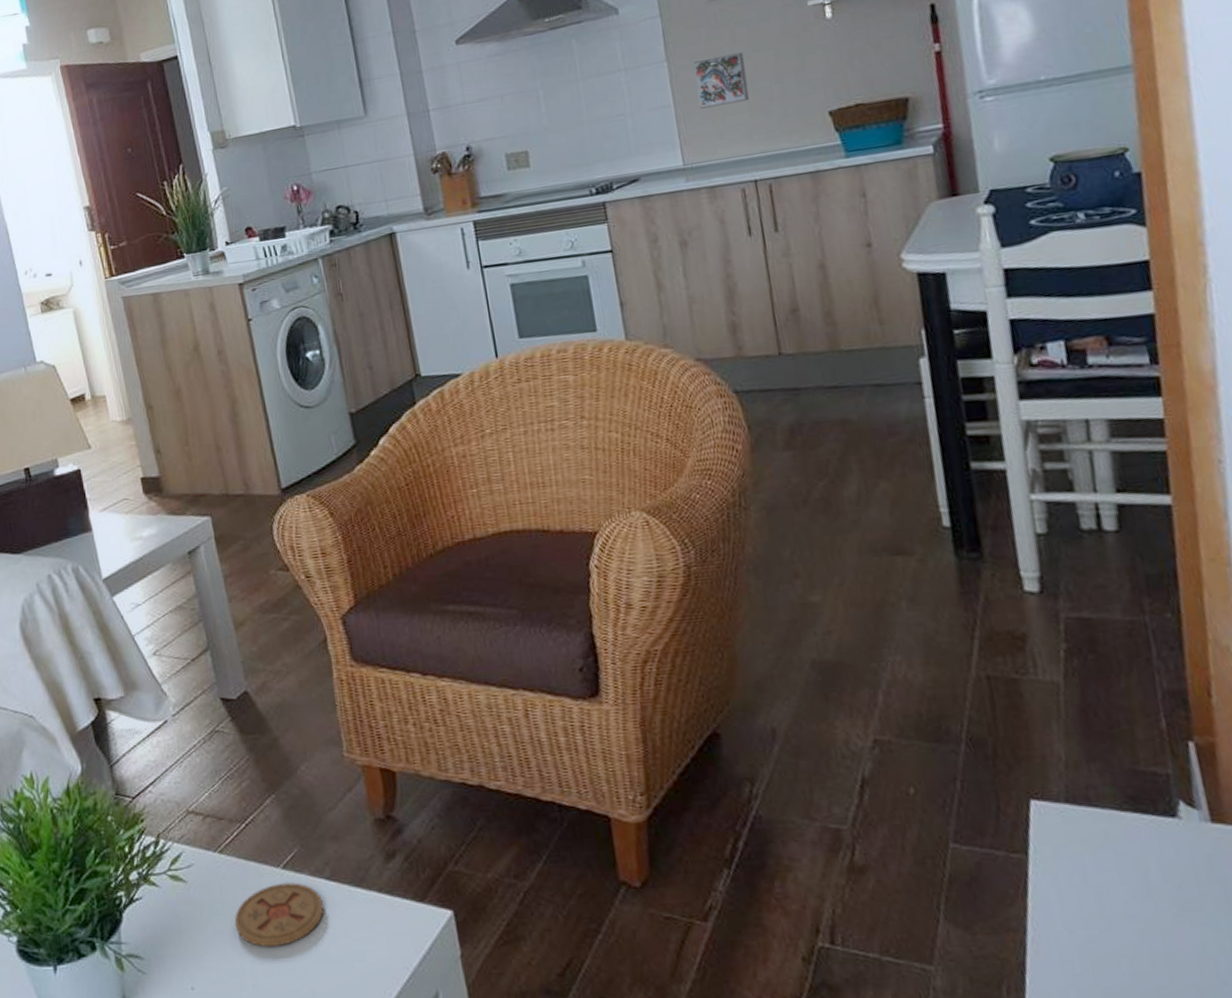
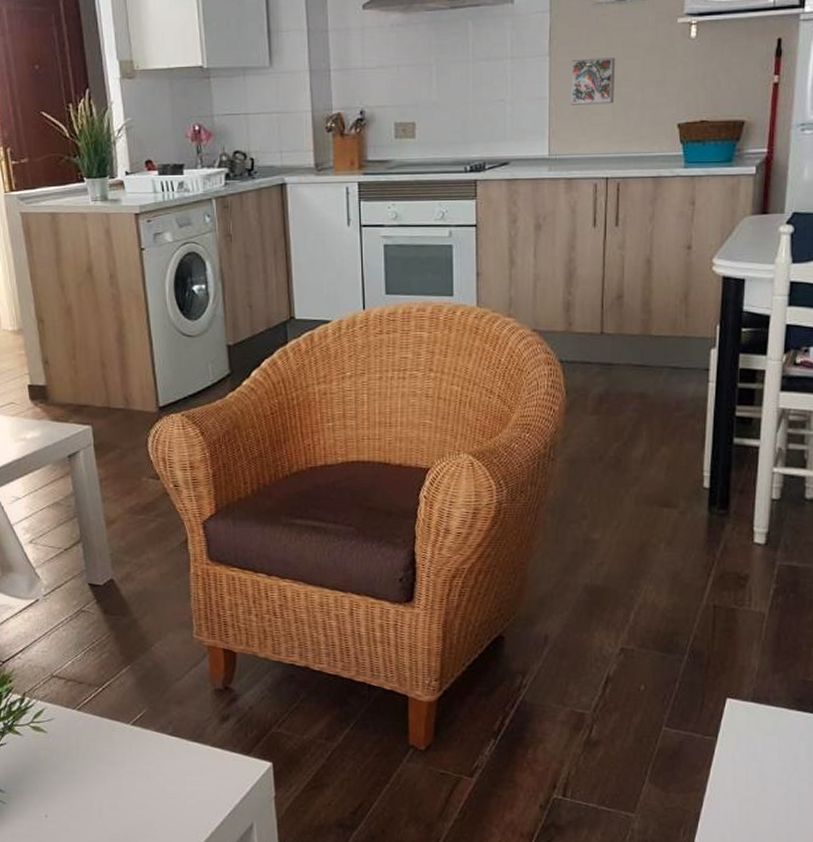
coaster: present [234,883,325,946] -> none [86,736,165,785]

